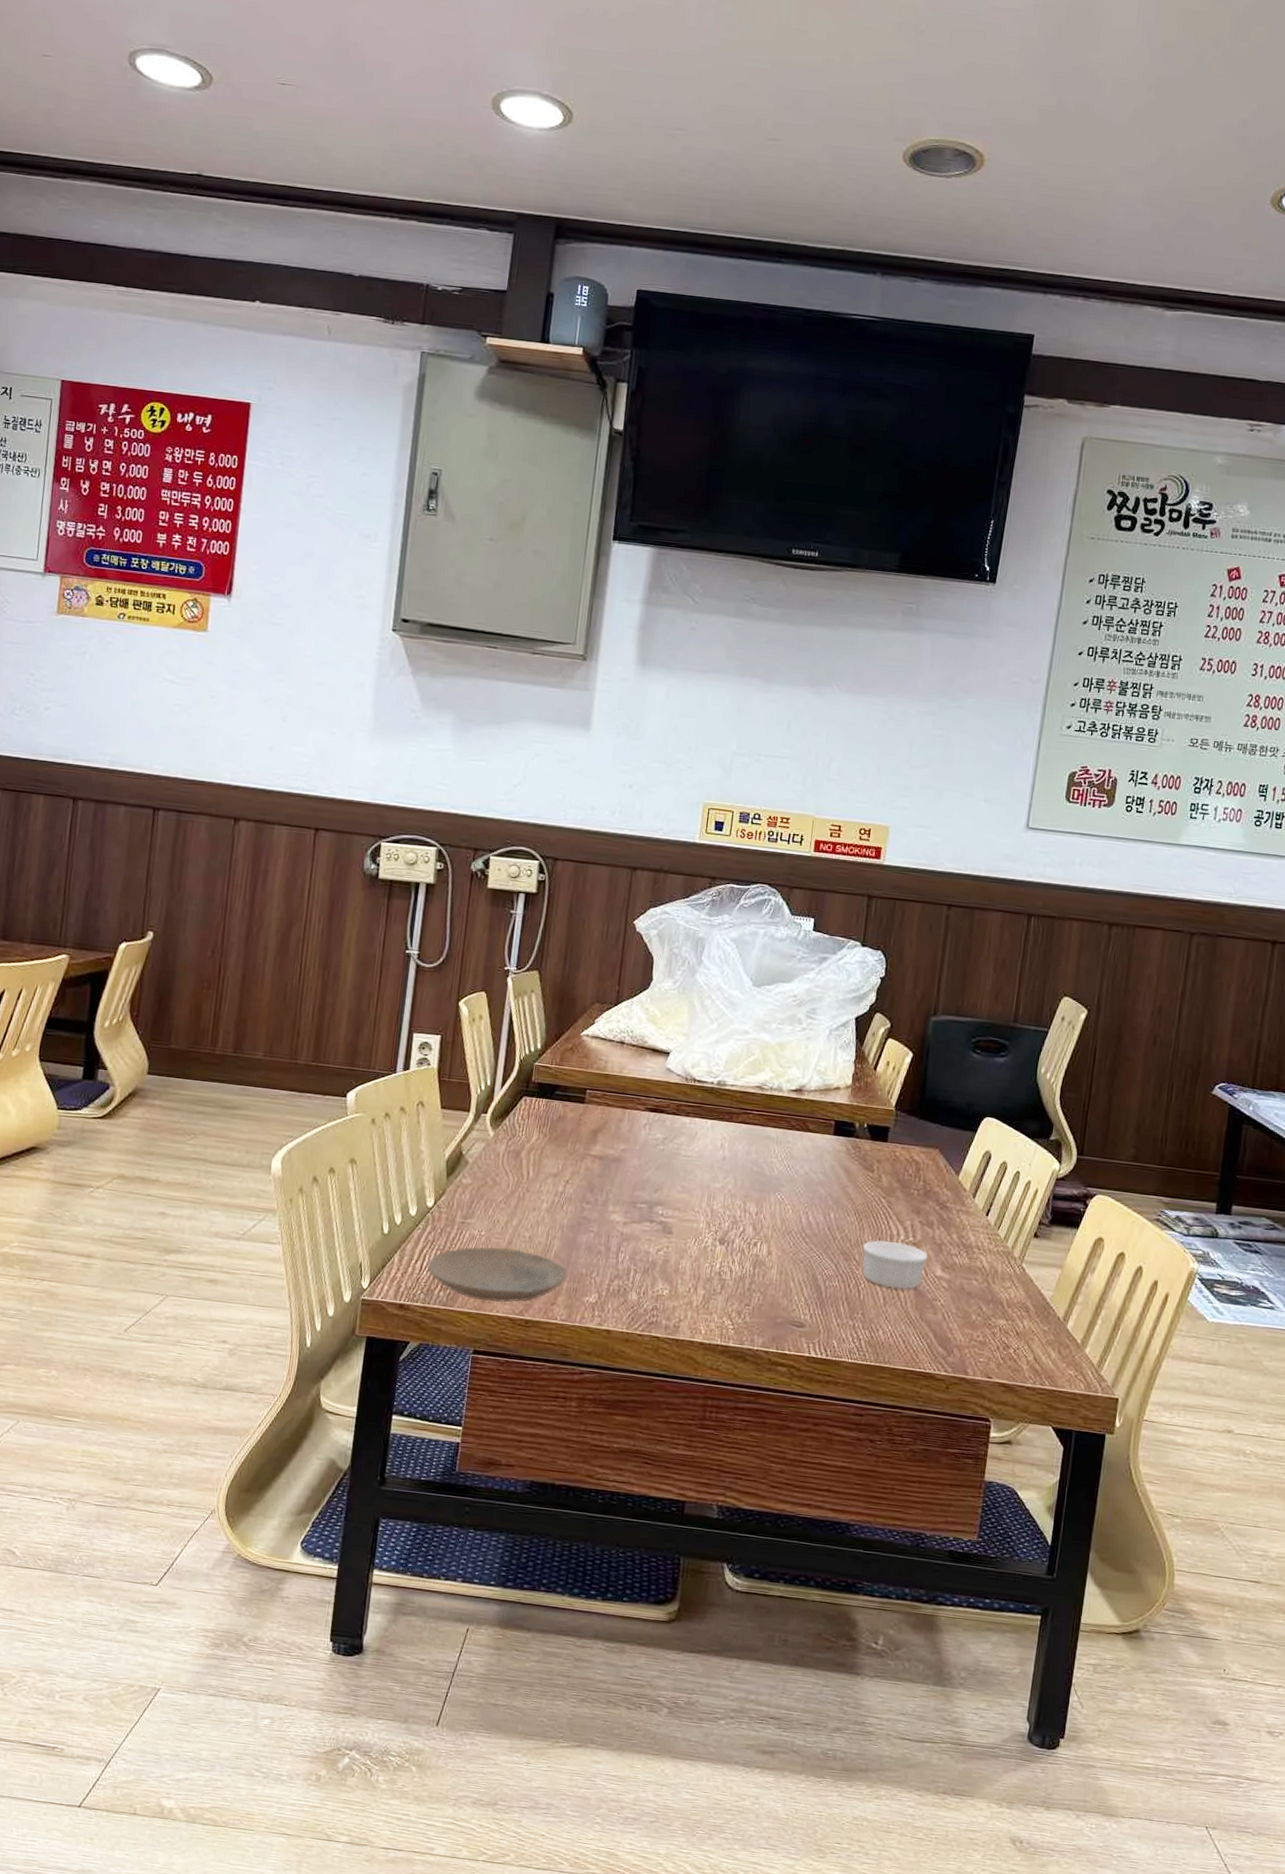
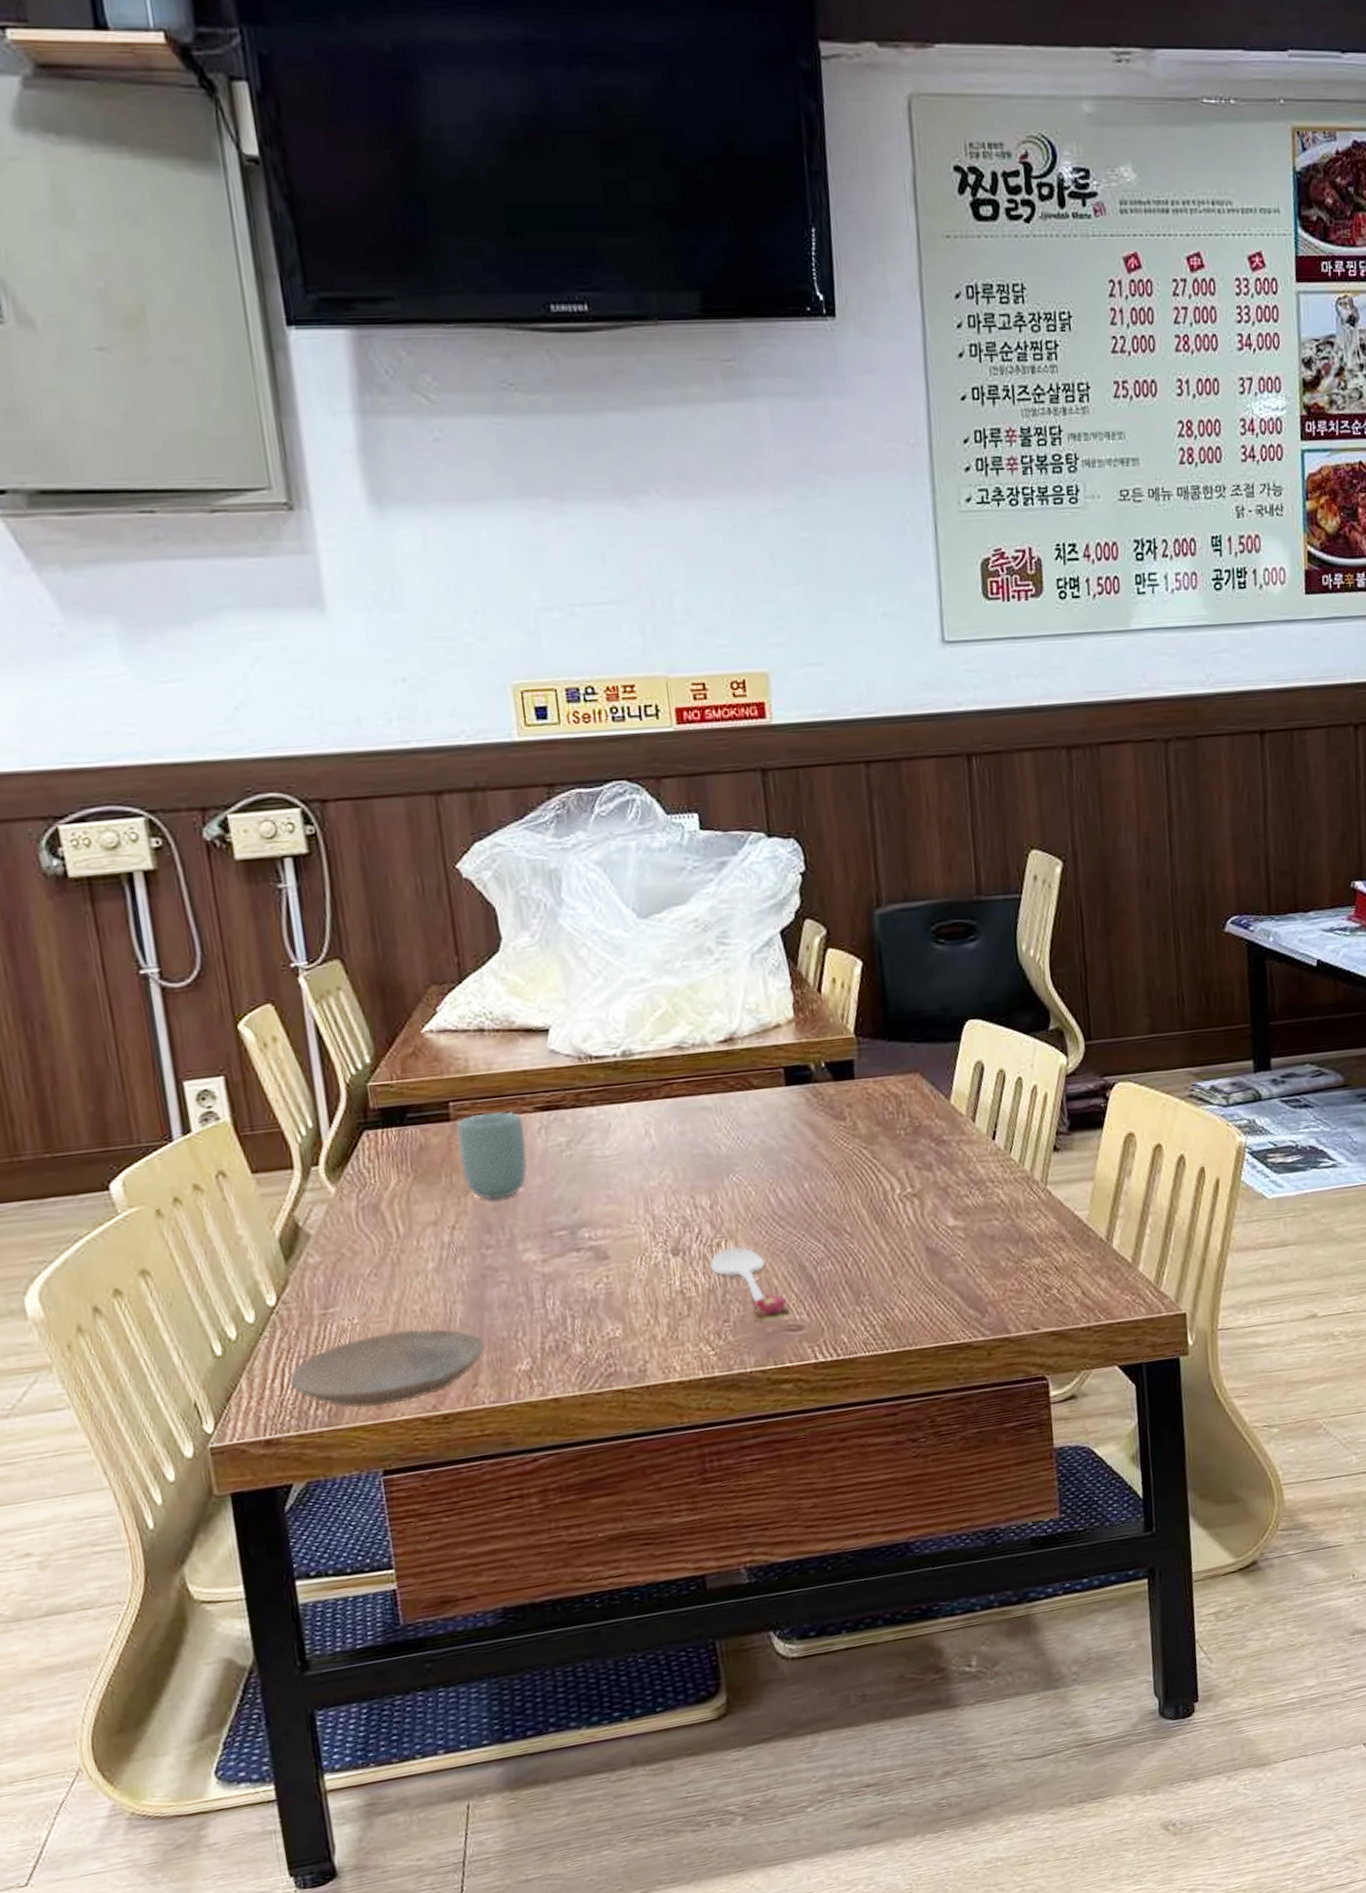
cup: none [584,1102,636,1169] -> present [456,1111,527,1199]
spoon: none [744,1248,798,1314] -> present [710,1246,790,1322]
ramekin: present [862,1240,928,1290] -> none [852,1197,934,1256]

